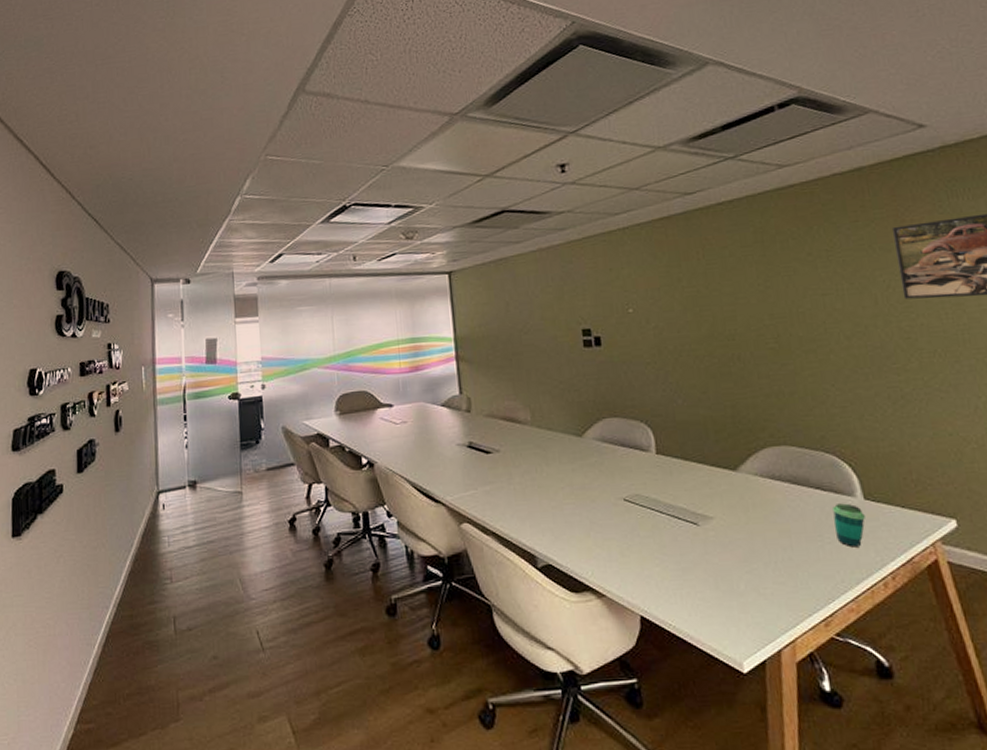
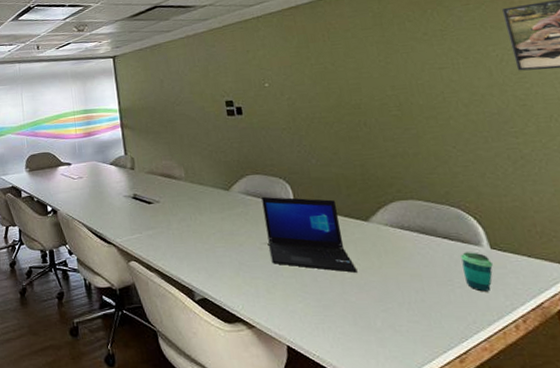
laptop: none [619,443,722,530] -> present [261,196,358,273]

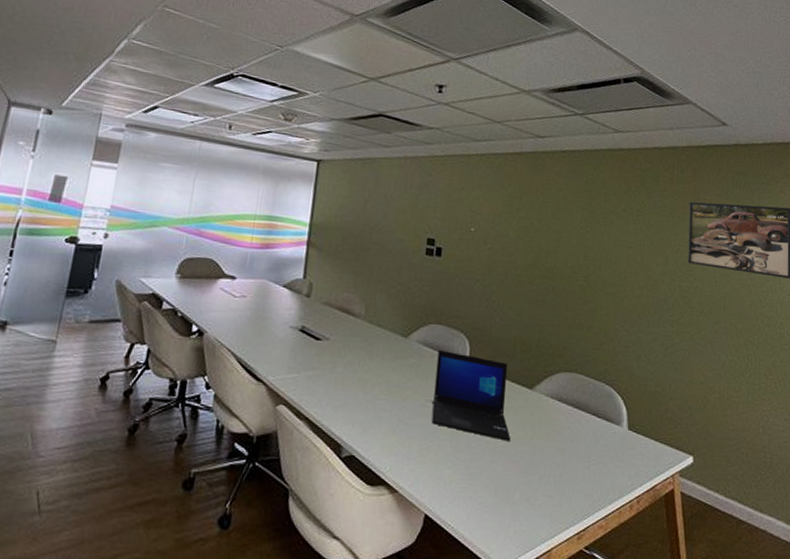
cup: present [461,252,493,292] -> none [601,430,626,471]

